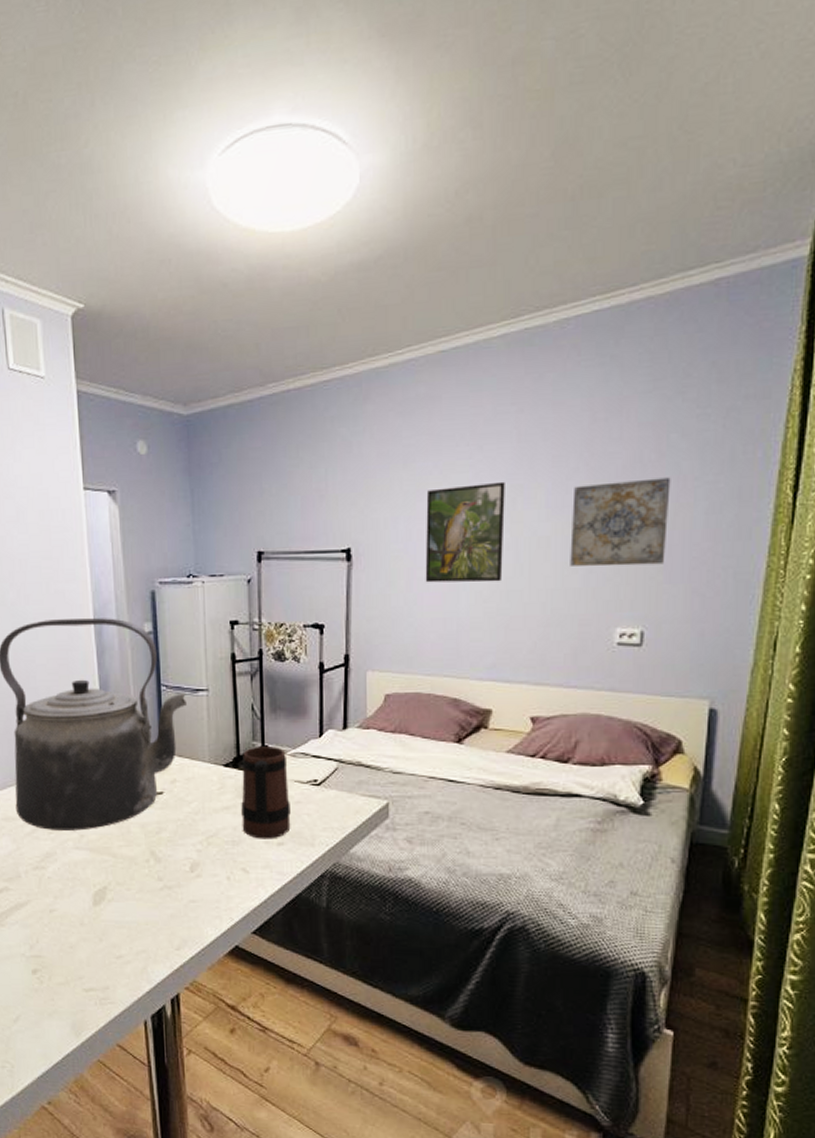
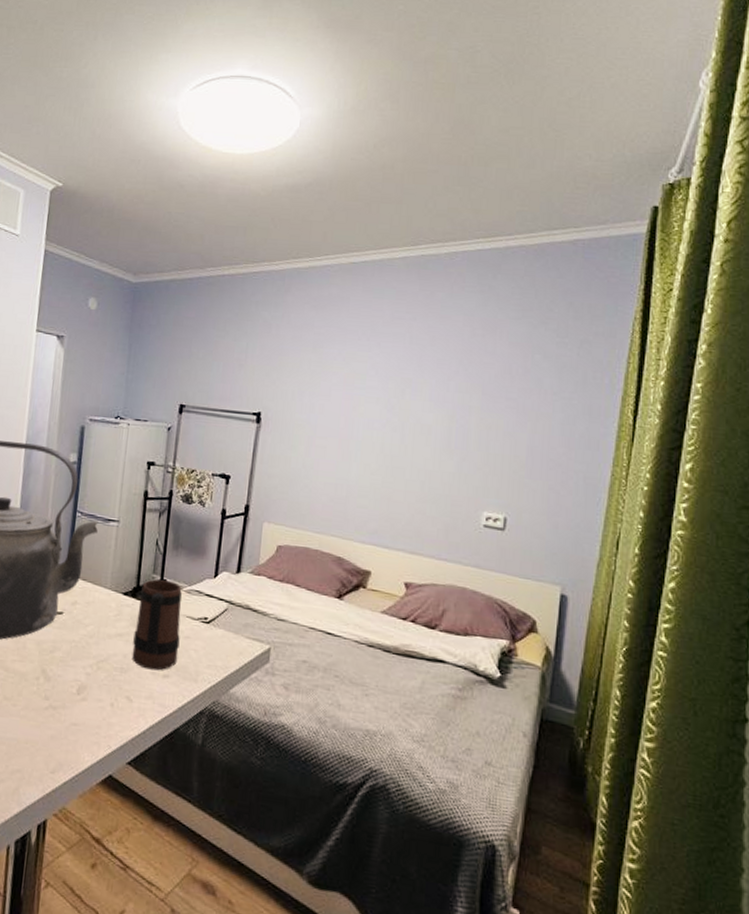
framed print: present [425,481,505,583] -> none [322,372,397,458]
wall art: present [570,477,671,567] -> none [447,386,534,462]

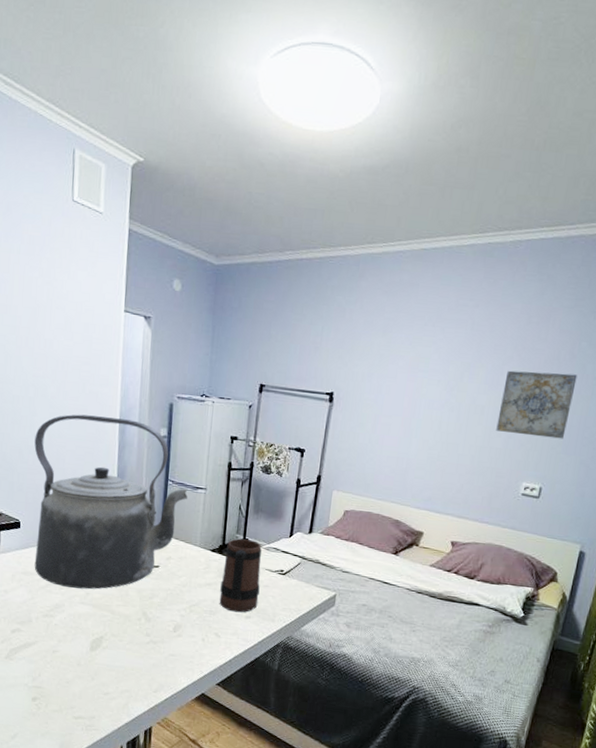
wall art: none [447,386,534,462] -> present [496,370,578,439]

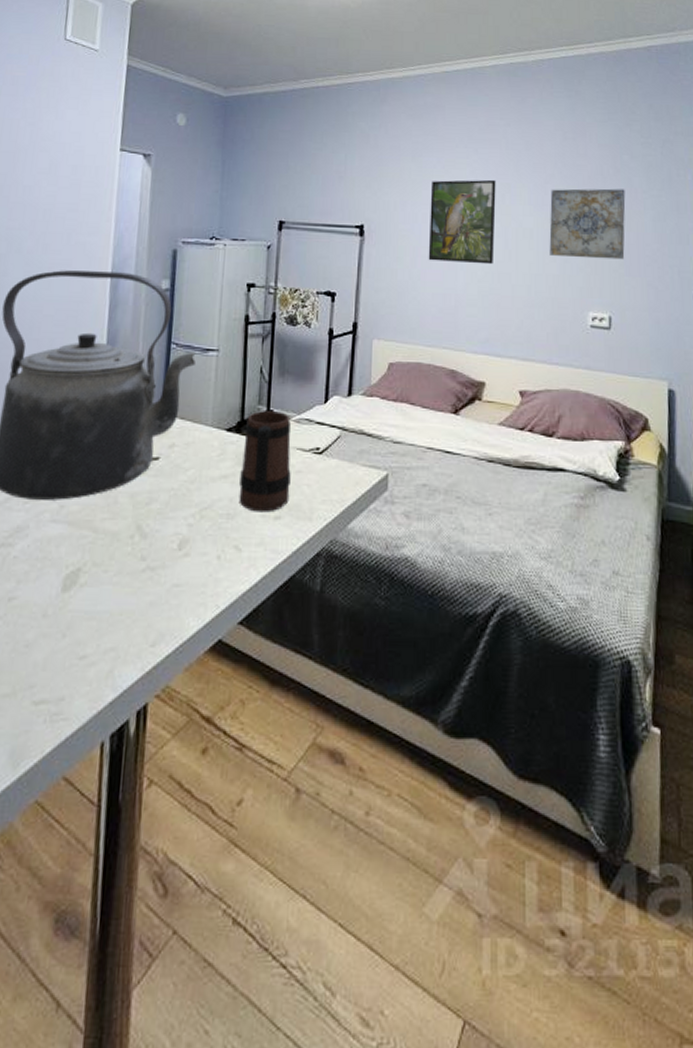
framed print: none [387,356,457,435] -> present [428,179,496,265]

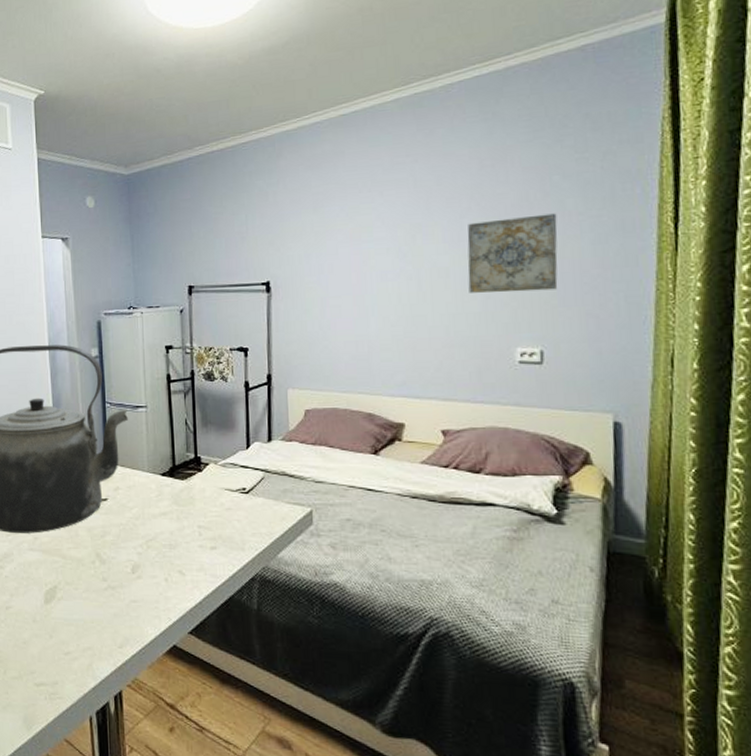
mug: present [238,411,292,513] -> none [177,457,223,544]
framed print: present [428,179,496,265] -> none [335,221,407,310]

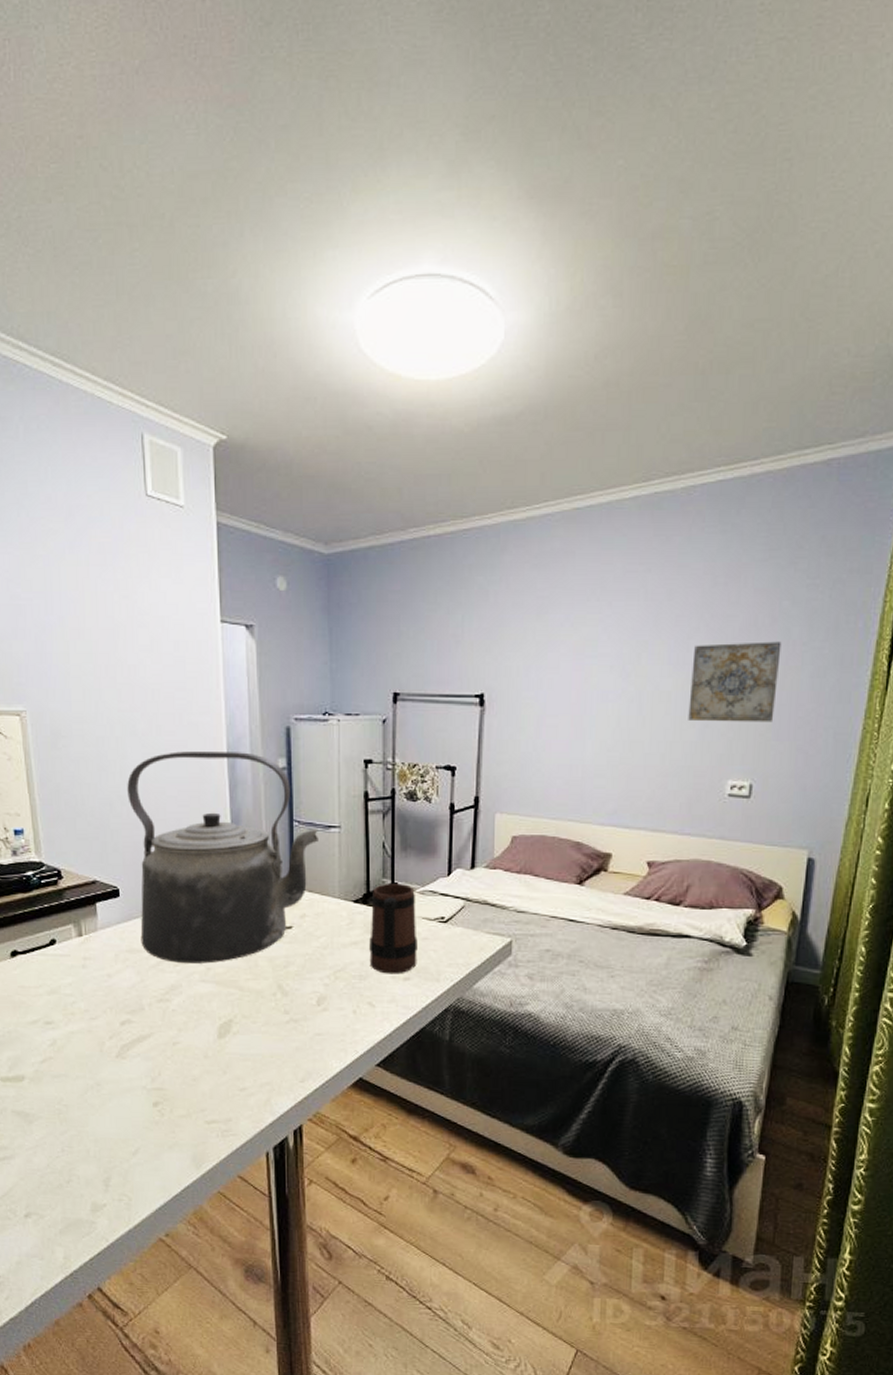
mug: none [177,457,223,544] -> present [369,884,418,974]

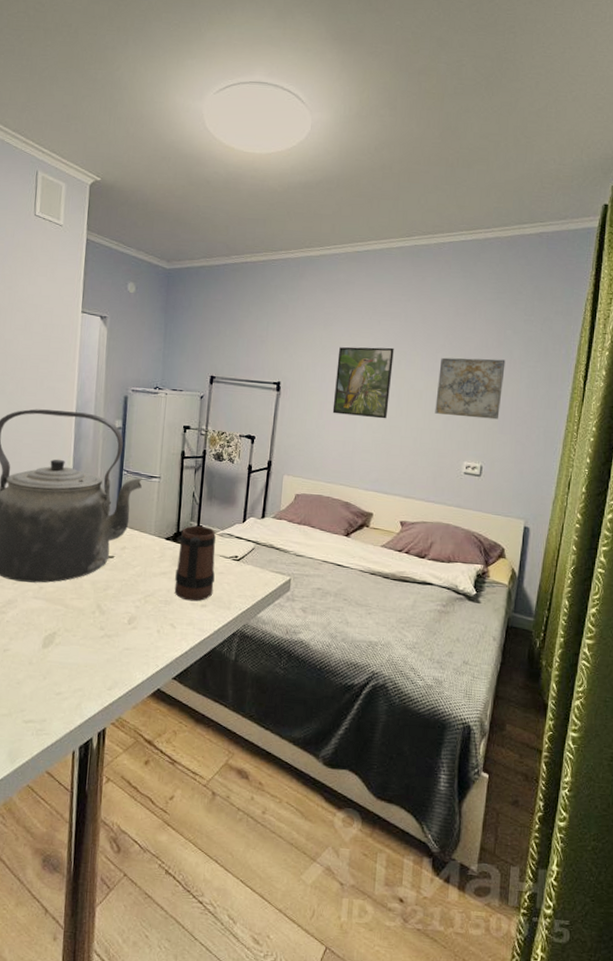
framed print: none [553,637,631,732] -> present [332,346,394,419]

